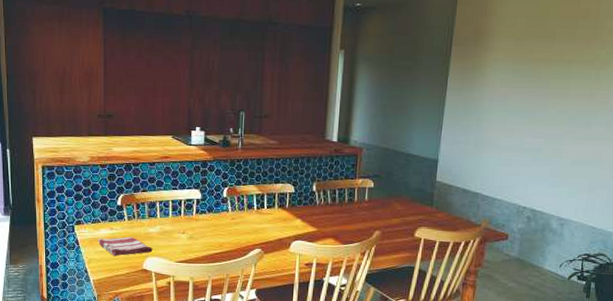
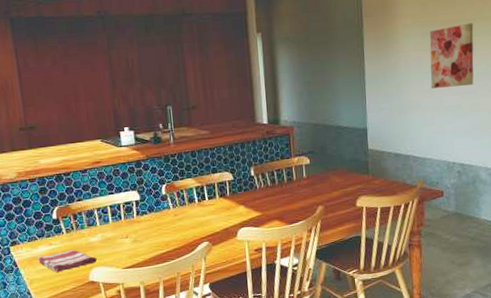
wall art: none [513,64,570,130] -> present [429,23,474,89]

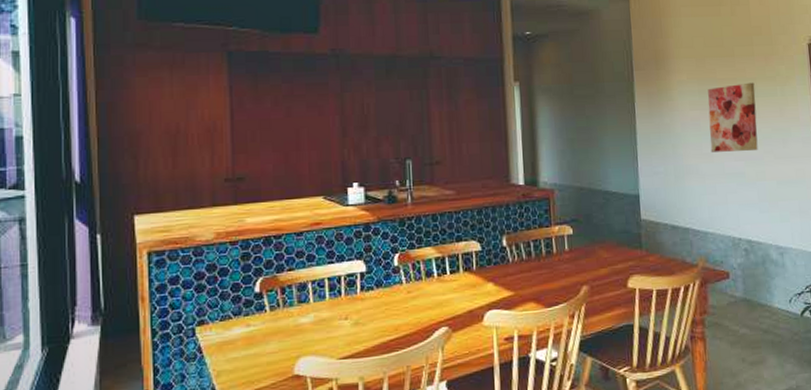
dish towel: present [37,249,97,273] -> none [229,332,306,363]

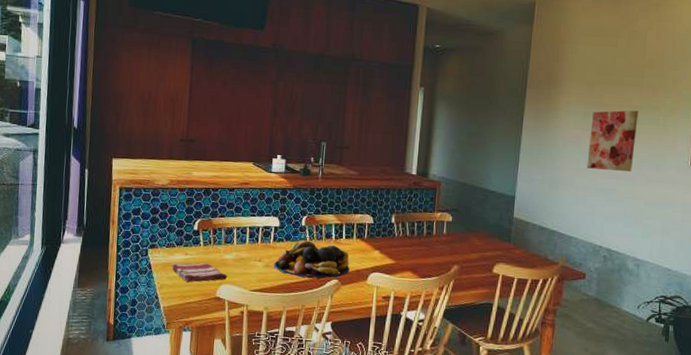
dish towel: none [229,332,306,363] -> present [171,262,227,283]
fruit bowl: none [365,283,461,331] -> present [274,240,350,279]

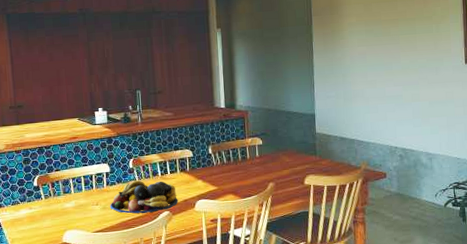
dish towel: present [171,262,227,283] -> none [18,213,70,234]
wall art: present [586,110,639,173] -> none [373,22,415,80]

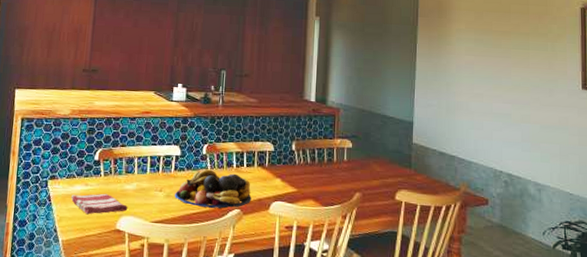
dish towel: none [18,213,70,234] -> present [70,193,128,215]

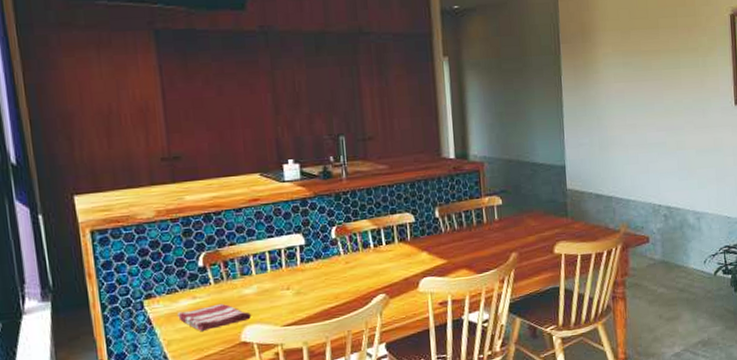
fruit bowl: present [175,169,252,209] -> none [306,254,397,299]

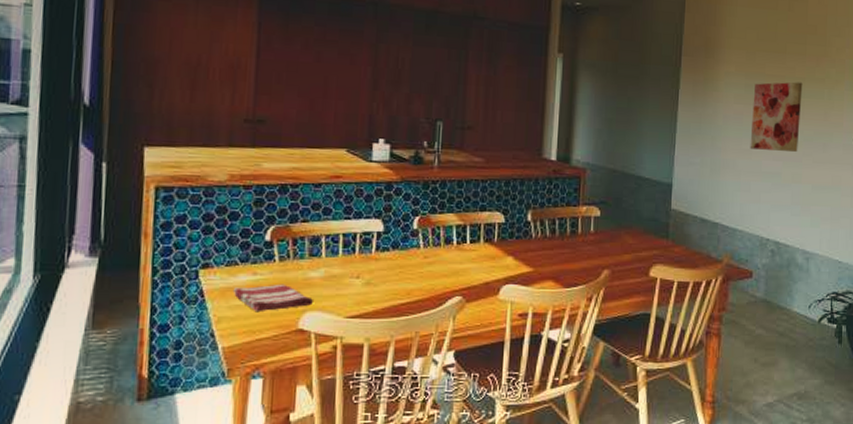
wall art: none [632,54,679,123] -> present [750,82,803,153]

